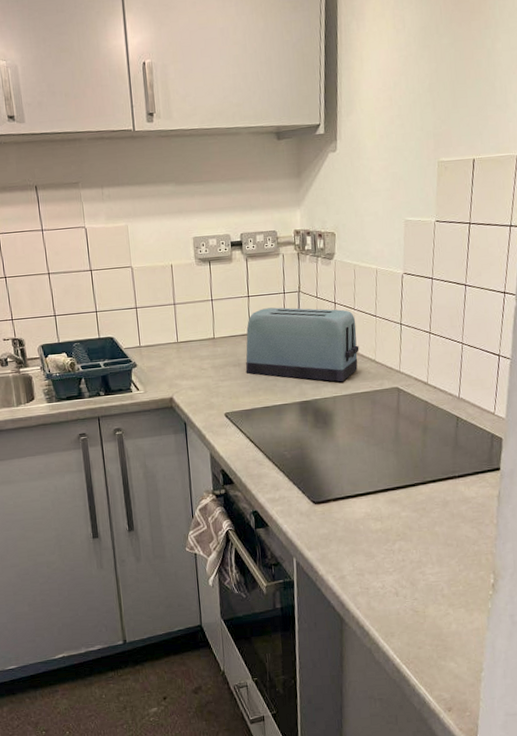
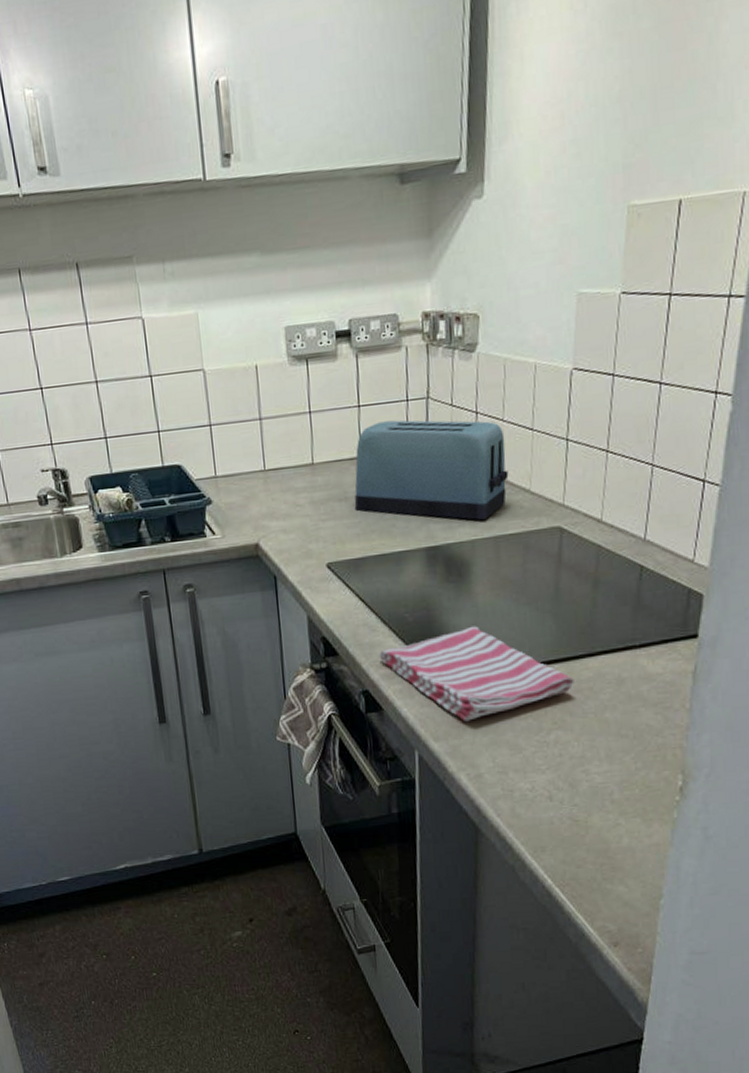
dish towel: none [265,461,412,535] -> present [379,626,574,722]

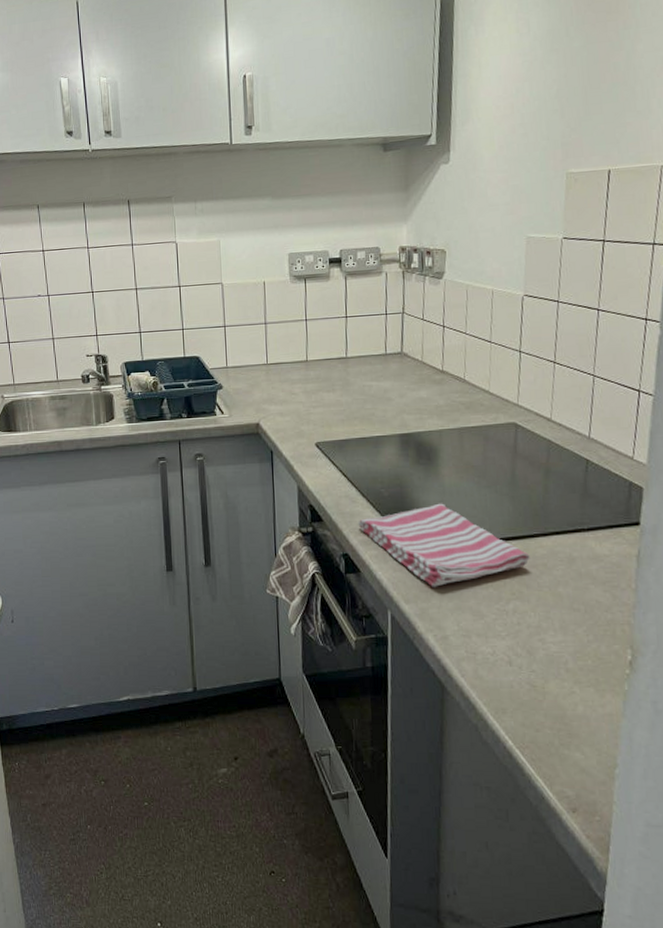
toaster: present [354,420,509,520] -> none [340,329,471,413]

